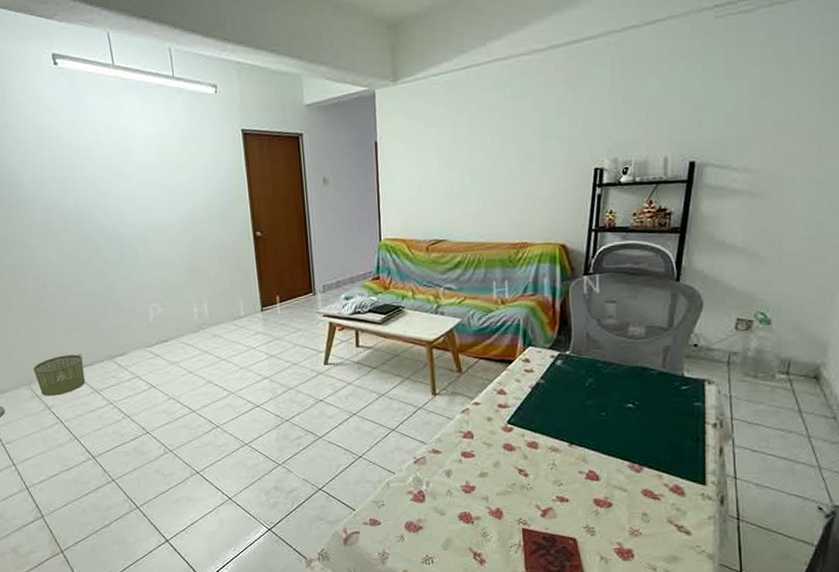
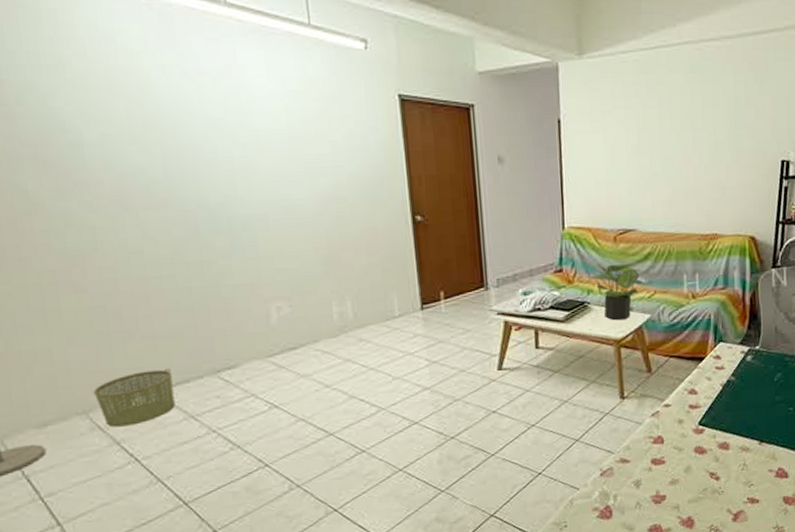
potted plant: none [403,270,451,324] -> present [588,262,640,321]

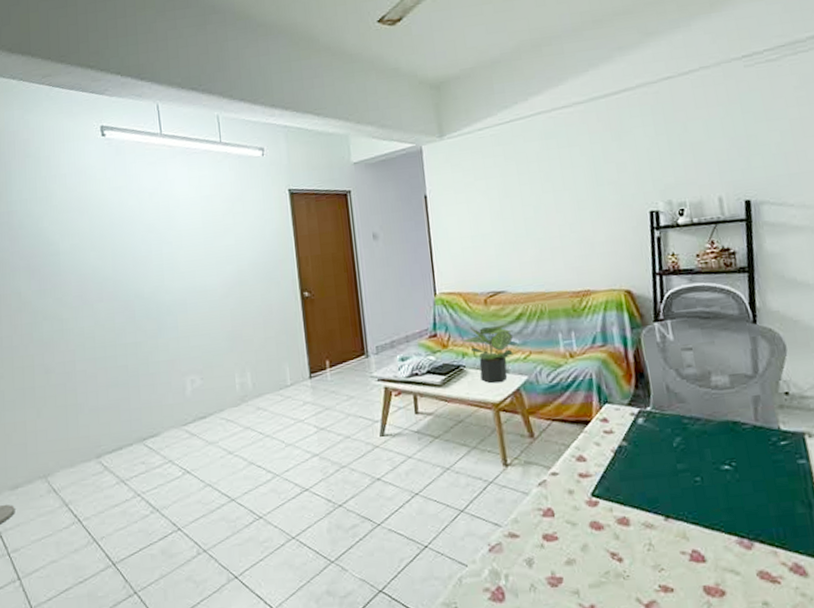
basket: present [92,367,175,427] -> none [51,436,110,490]

